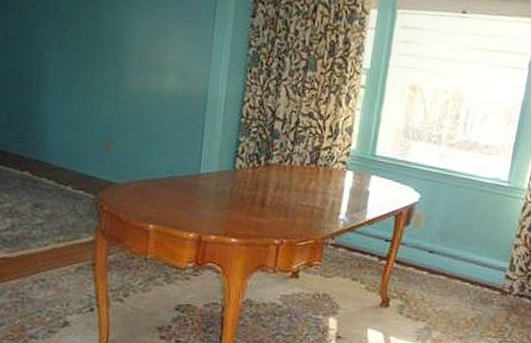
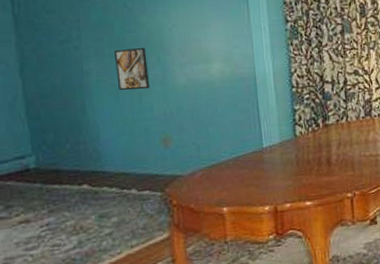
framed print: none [73,43,106,90] -> present [115,48,150,91]

